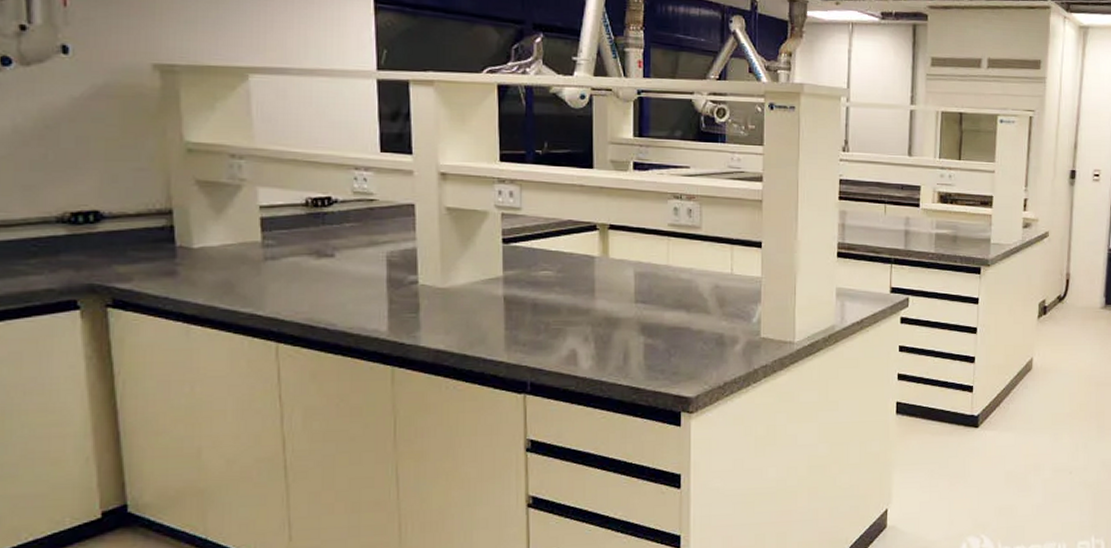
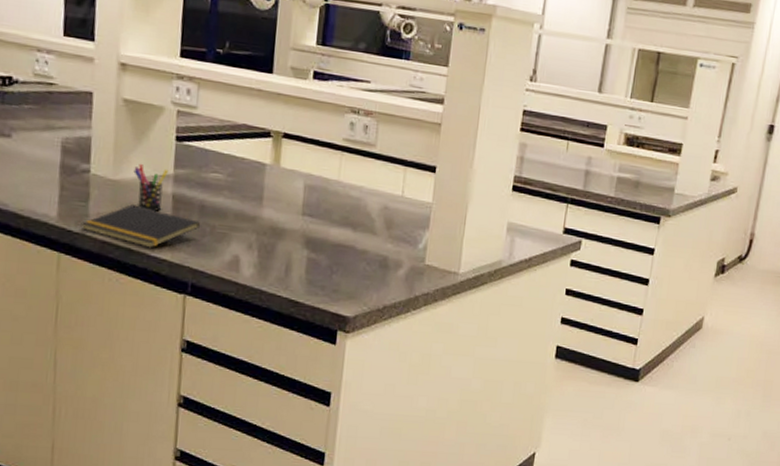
notepad: none [413,310,535,352] -> present [81,204,201,248]
pen holder: none [462,270,498,315] -> present [133,164,169,211]

